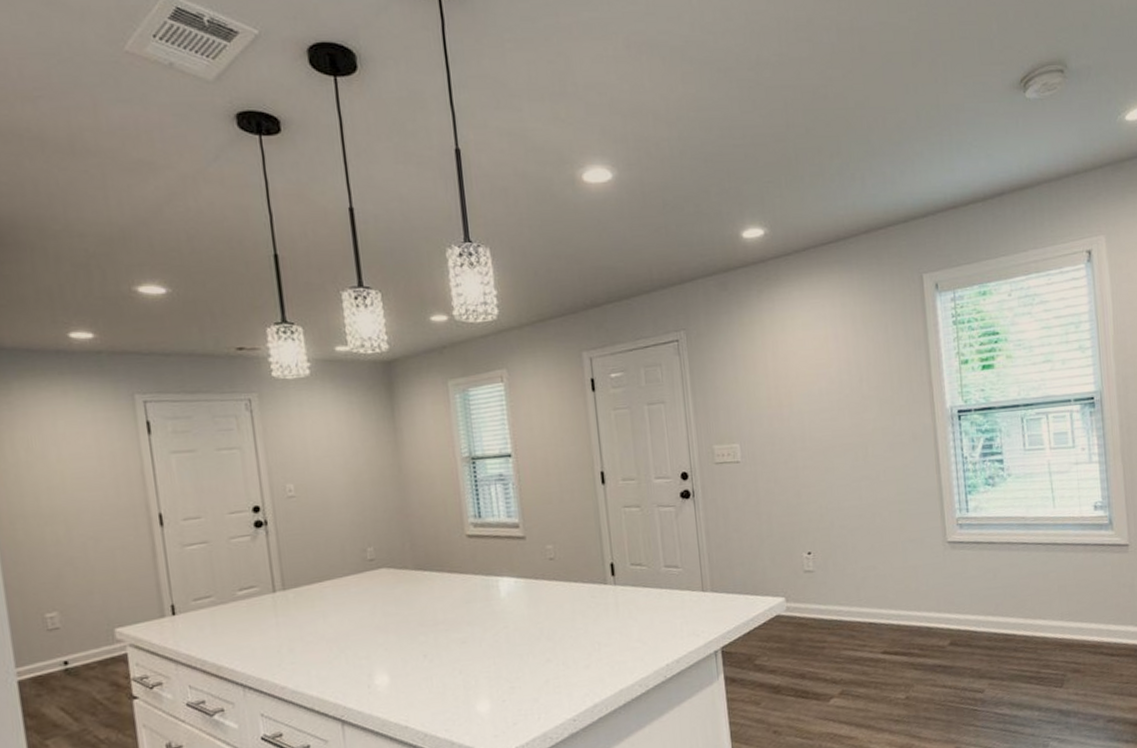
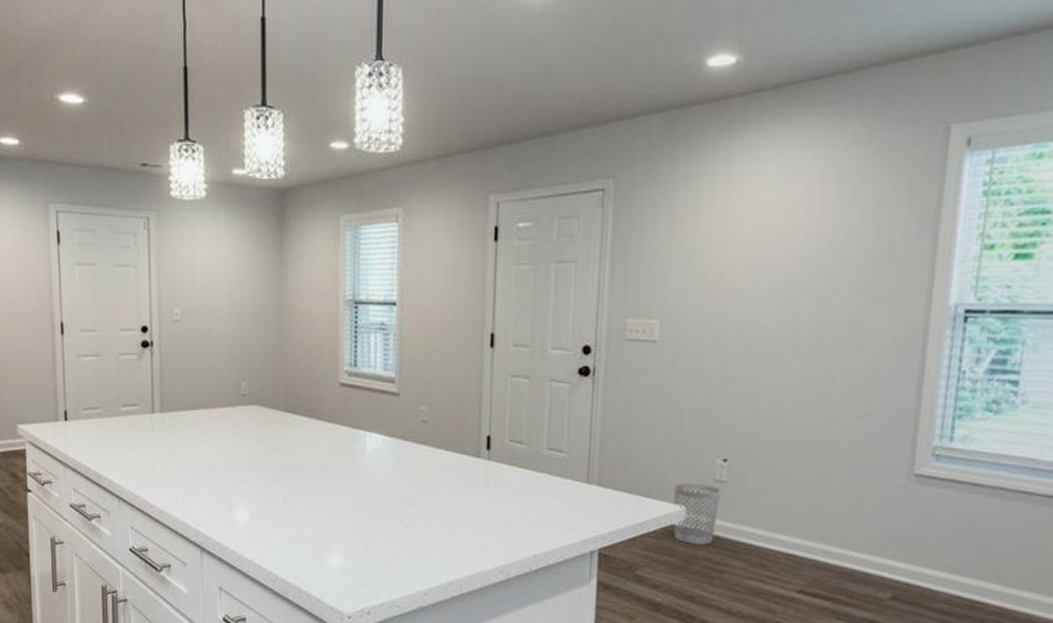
wastebasket: none [773,575,812,629] -> present [673,483,722,545]

